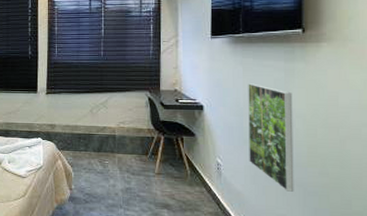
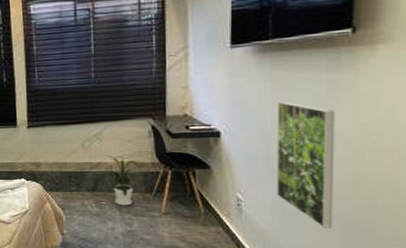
house plant: none [107,121,139,166] -> present [102,155,141,206]

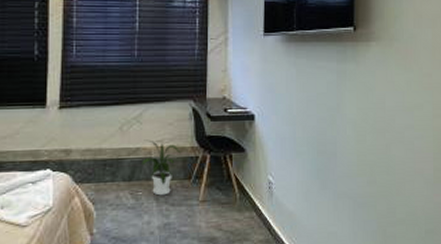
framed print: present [277,101,335,228] -> none [301,87,345,206]

